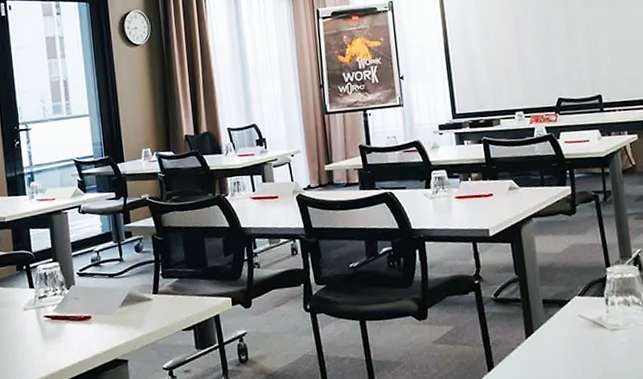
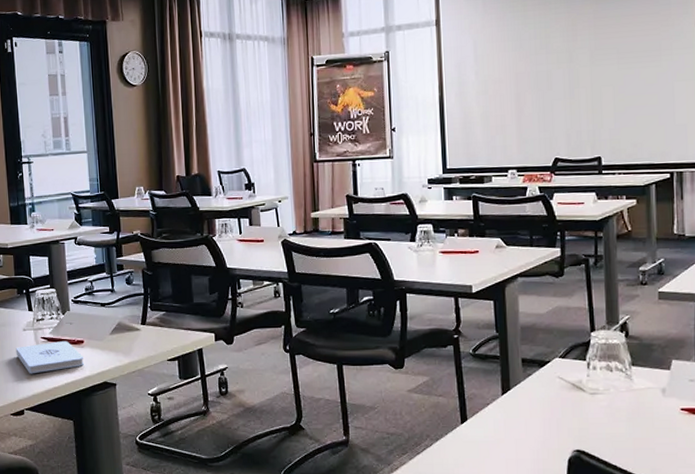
notepad: none [16,318,93,358] -> present [16,341,85,374]

